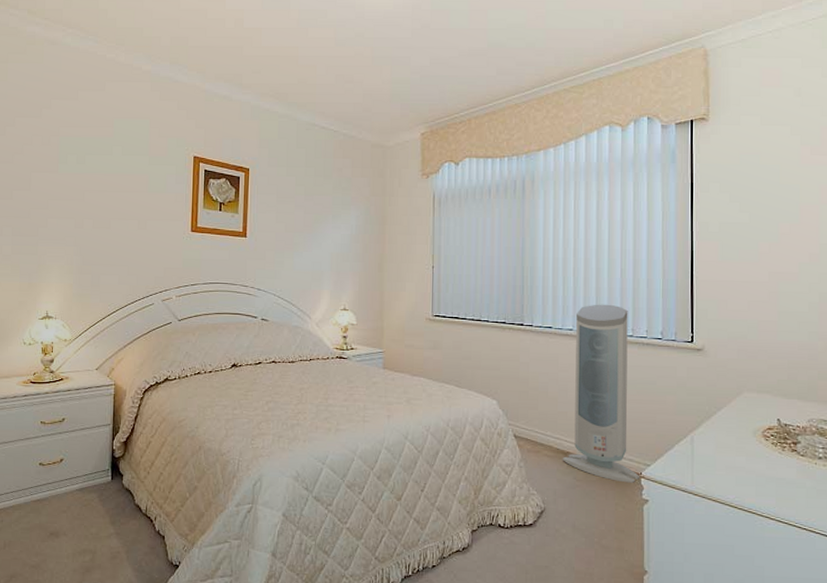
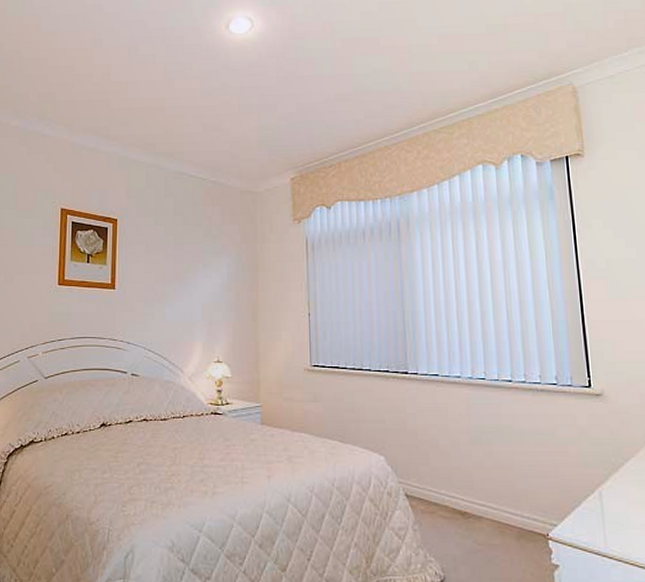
air purifier: present [562,304,640,483] -> none [459,348,547,546]

